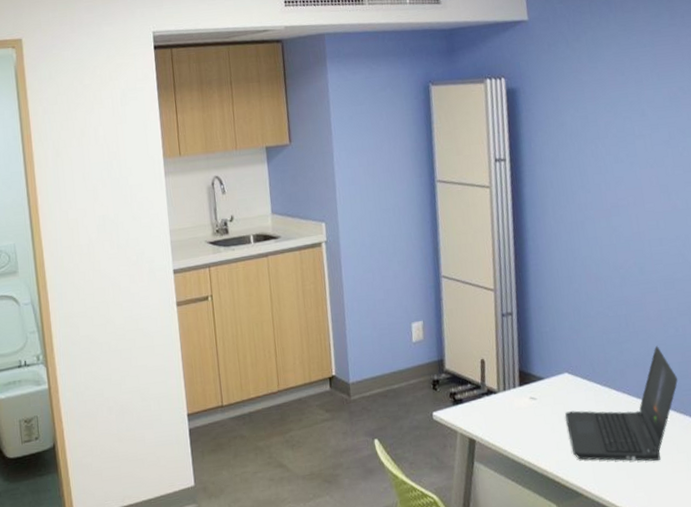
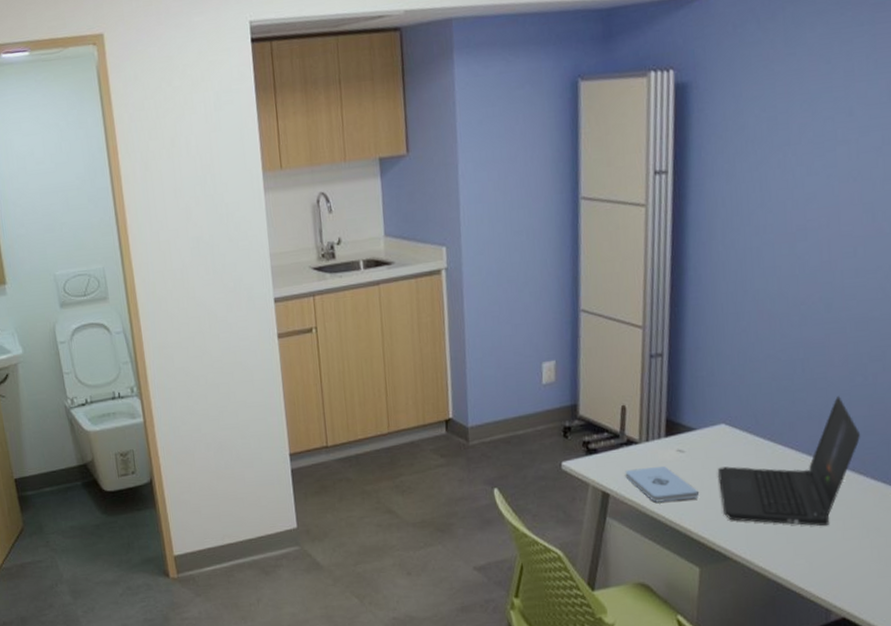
notepad: none [487,413,552,446] -> present [625,466,700,503]

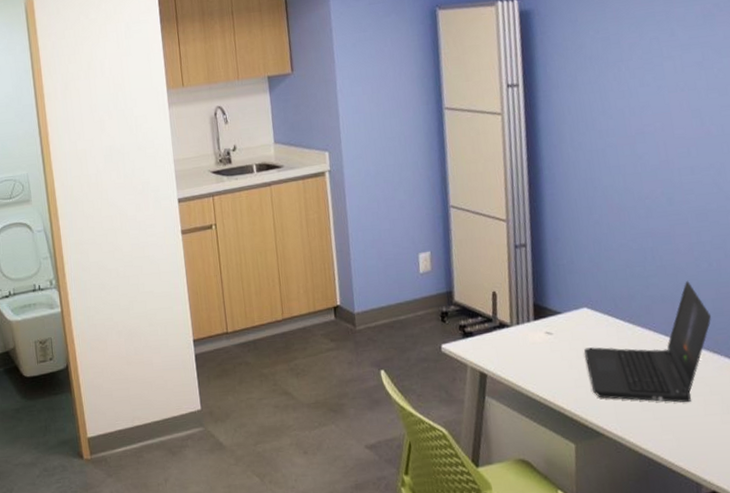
notepad: present [625,466,700,503] -> none [499,348,569,382]

